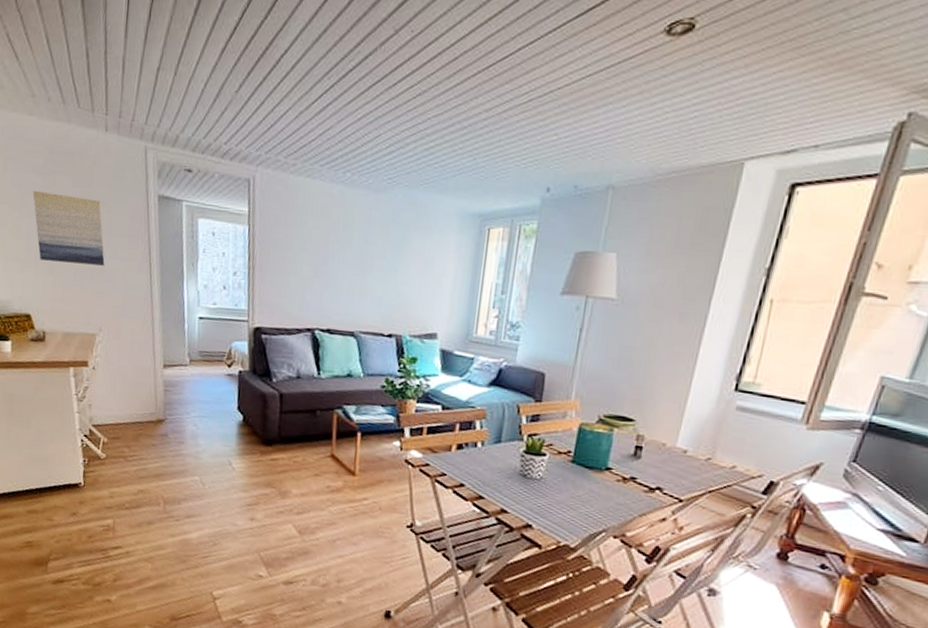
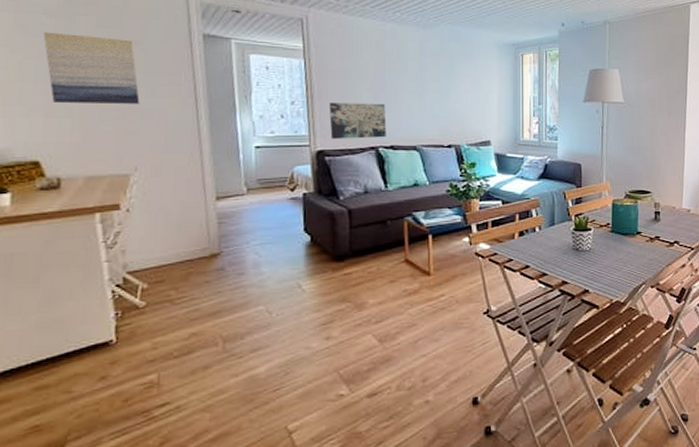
wall art: none [268,275,326,320] -> present [328,102,387,139]

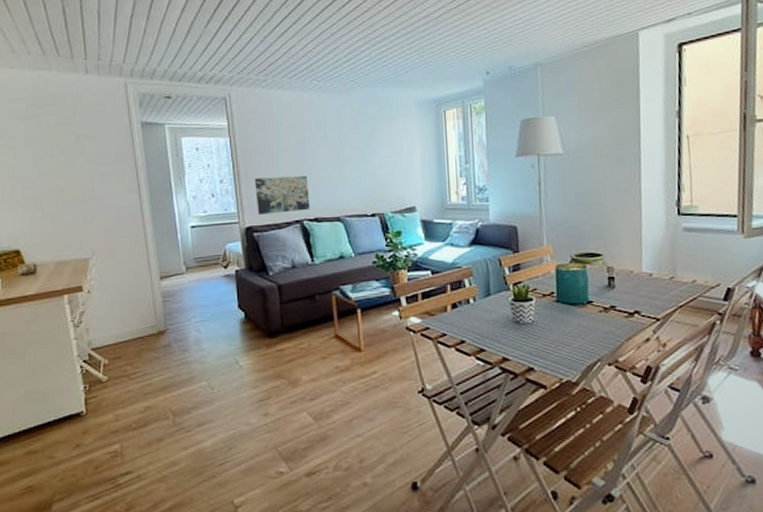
wall art: present [43,31,140,104] -> none [17,133,93,197]

